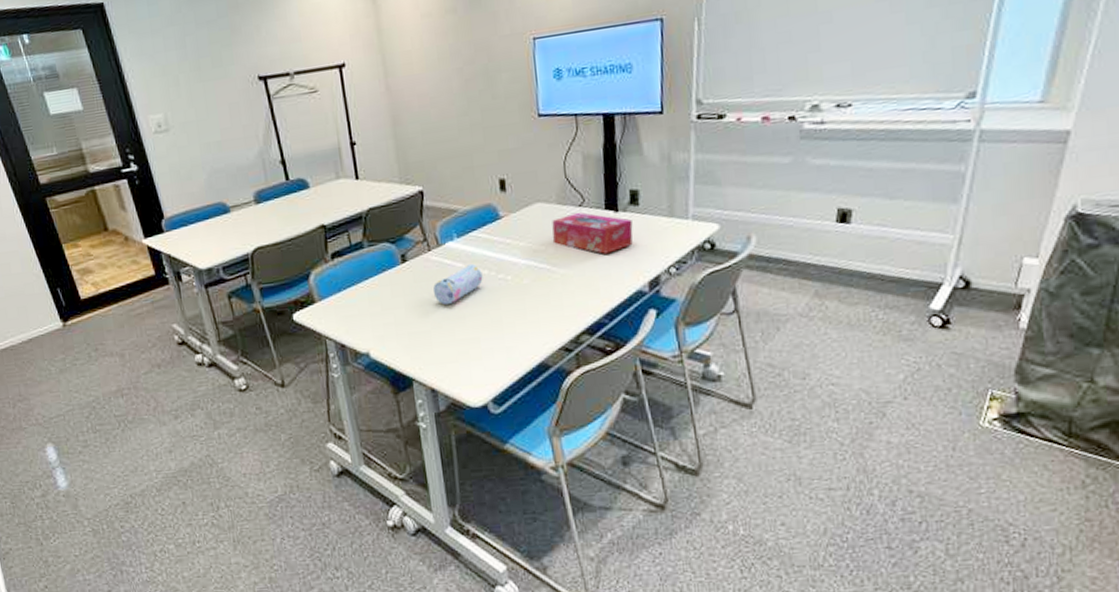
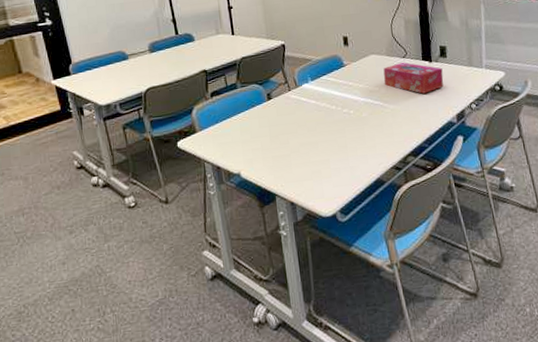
pencil case: present [433,263,483,304] -> none [293,101,332,133]

